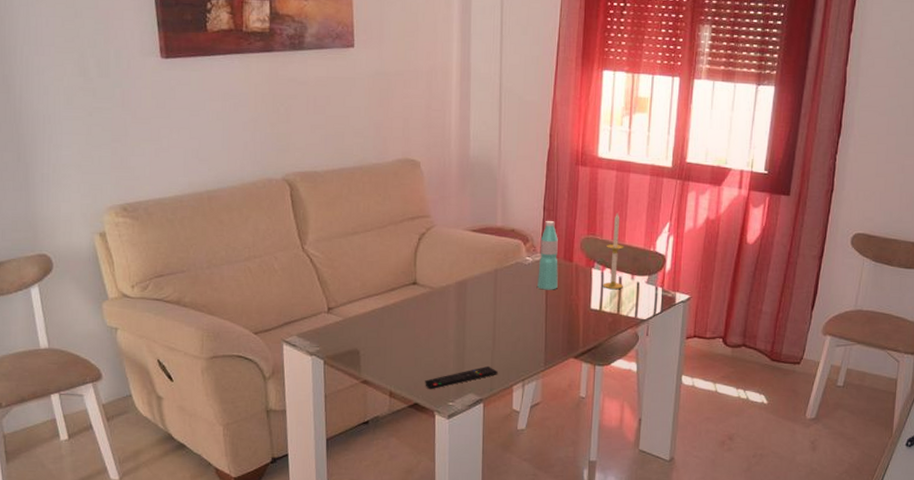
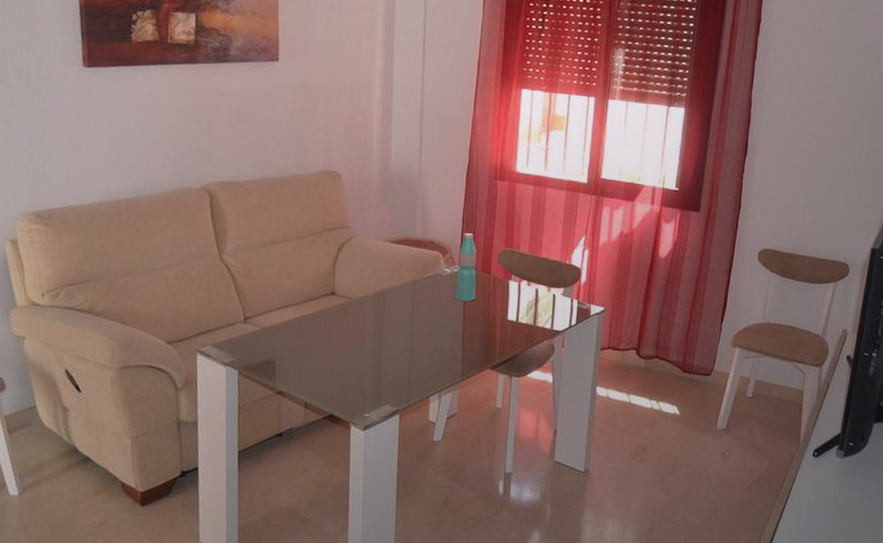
remote control: present [425,367,498,390] -> none [341,377,415,401]
candle: present [603,213,624,290] -> none [520,226,541,302]

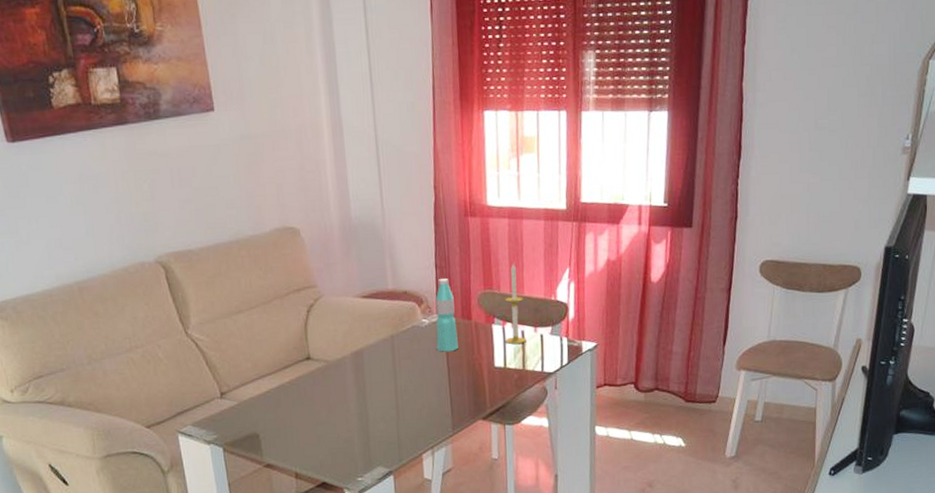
candle: none [520,226,541,302] -> present [505,263,526,345]

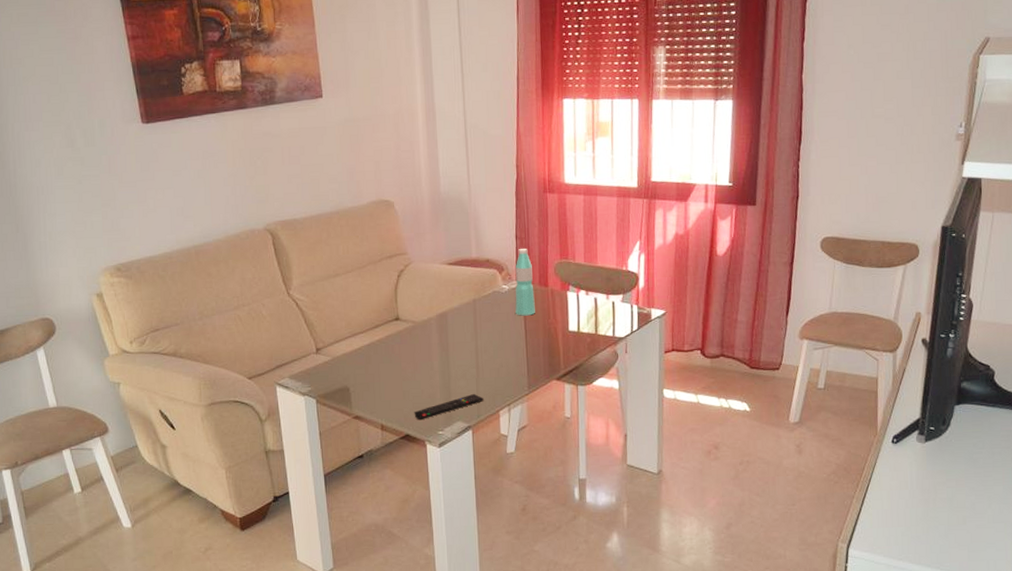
remote control: none [330,437,405,467] -> present [414,394,484,421]
candle: present [505,263,526,345] -> none [579,235,599,311]

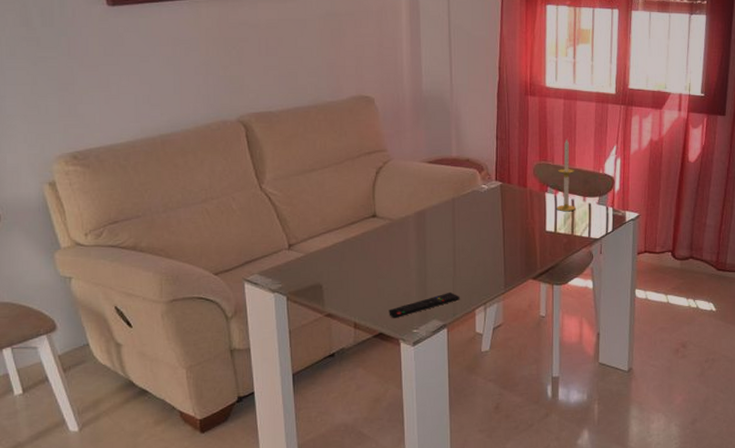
water bottle: present [515,249,535,316] -> none [494,150,514,216]
candle: none [579,235,599,311] -> present [556,139,576,212]

